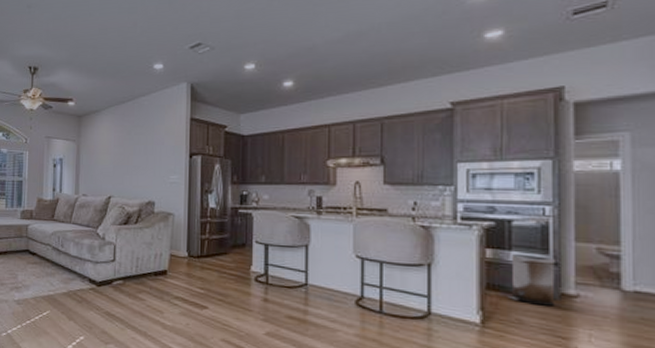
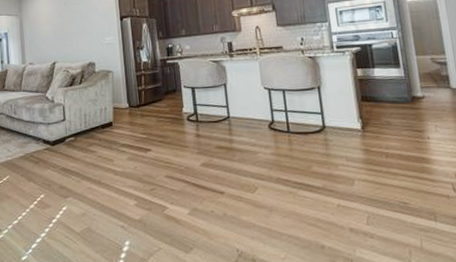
pedal bin: present [507,254,559,306] -> none [375,69,410,109]

